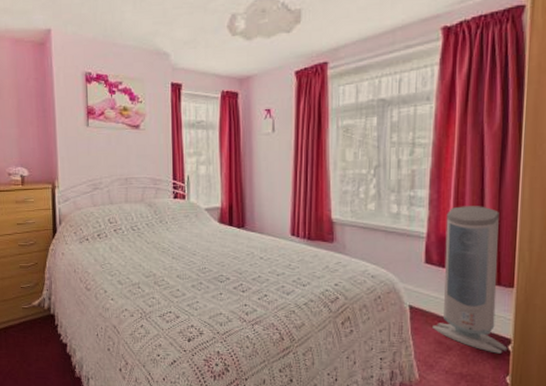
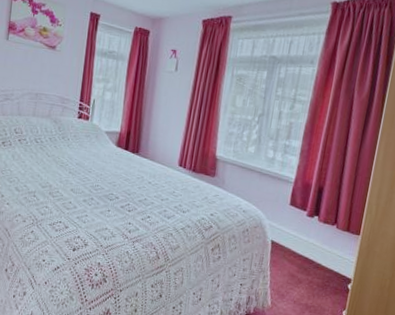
air purifier: present [432,206,508,354] -> none [288,159,357,291]

